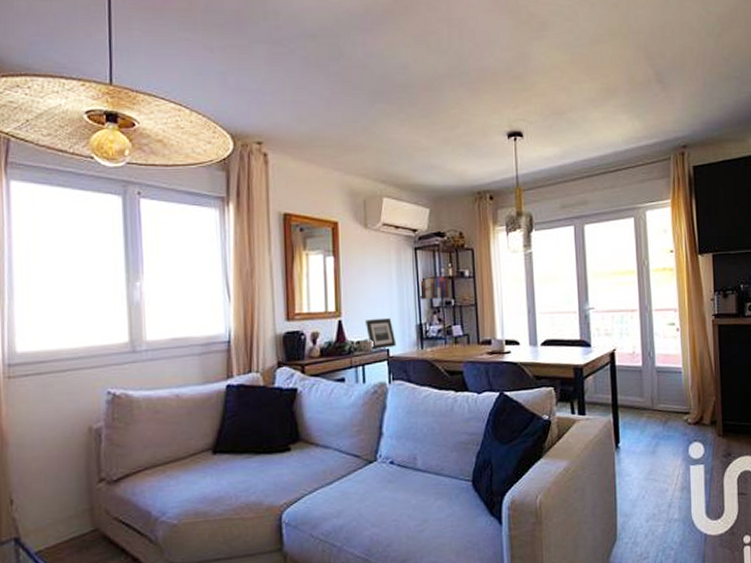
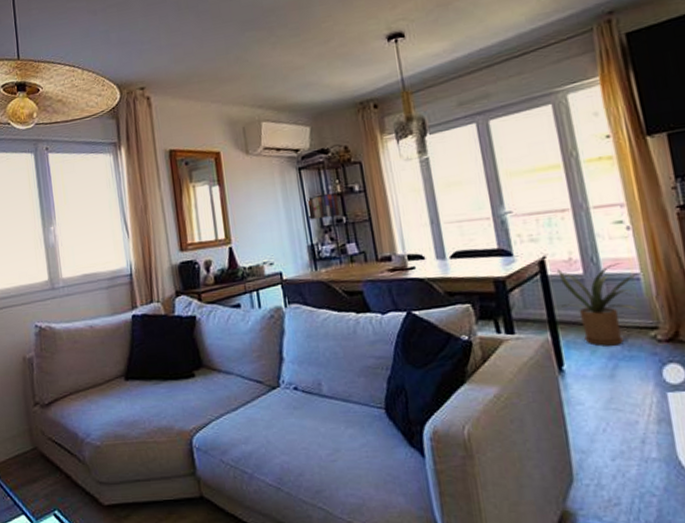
picture frame: present [366,317,397,351] -> none [256,240,289,275]
house plant: none [620,358,683,427] -> present [553,263,641,346]

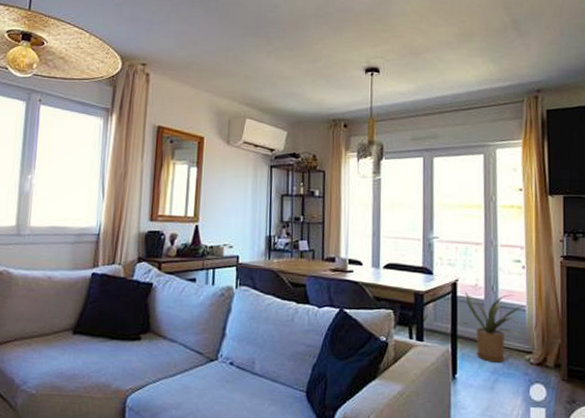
books: present [306,193,340,220] -> none [271,192,300,215]

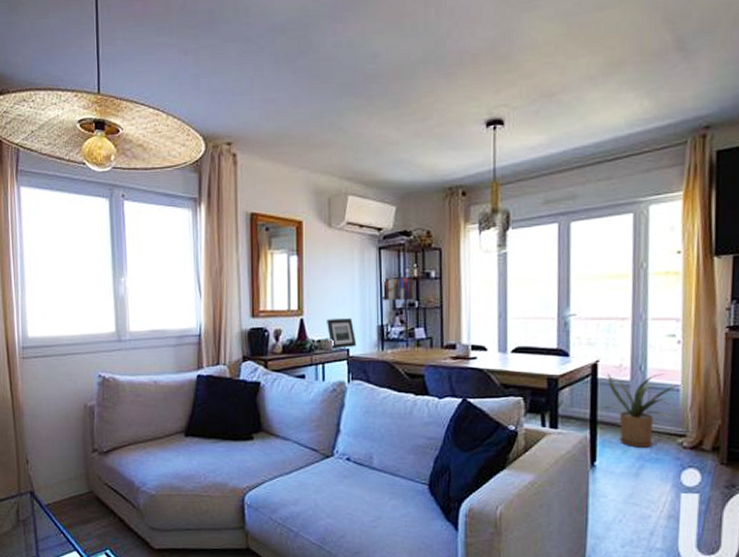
picture frame: none [220,227,246,256] -> present [327,317,357,350]
books: none [271,192,300,215] -> present [381,276,414,301]

